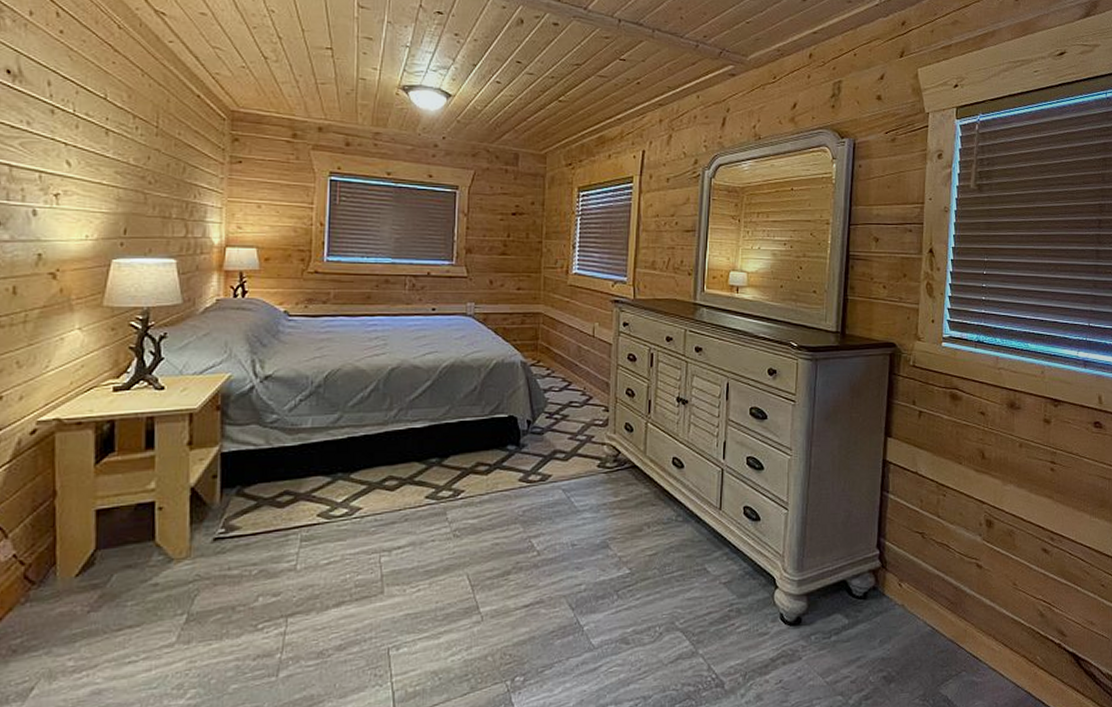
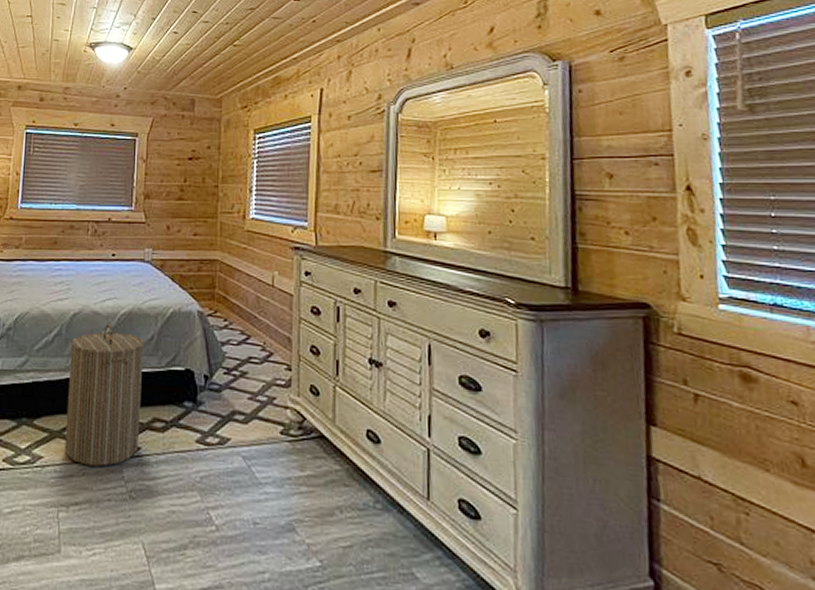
laundry hamper: none [385,378,467,512] -> present [65,324,144,467]

